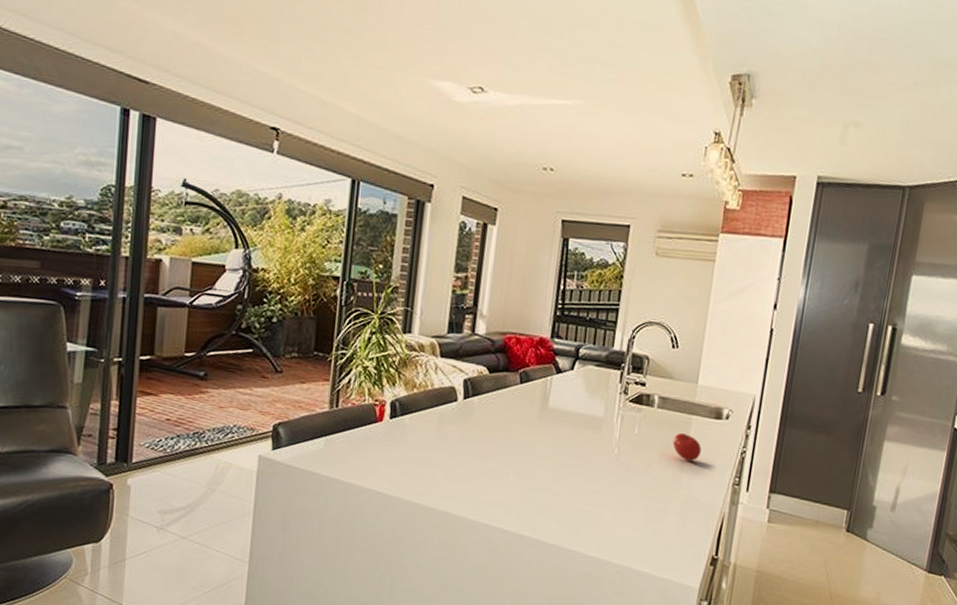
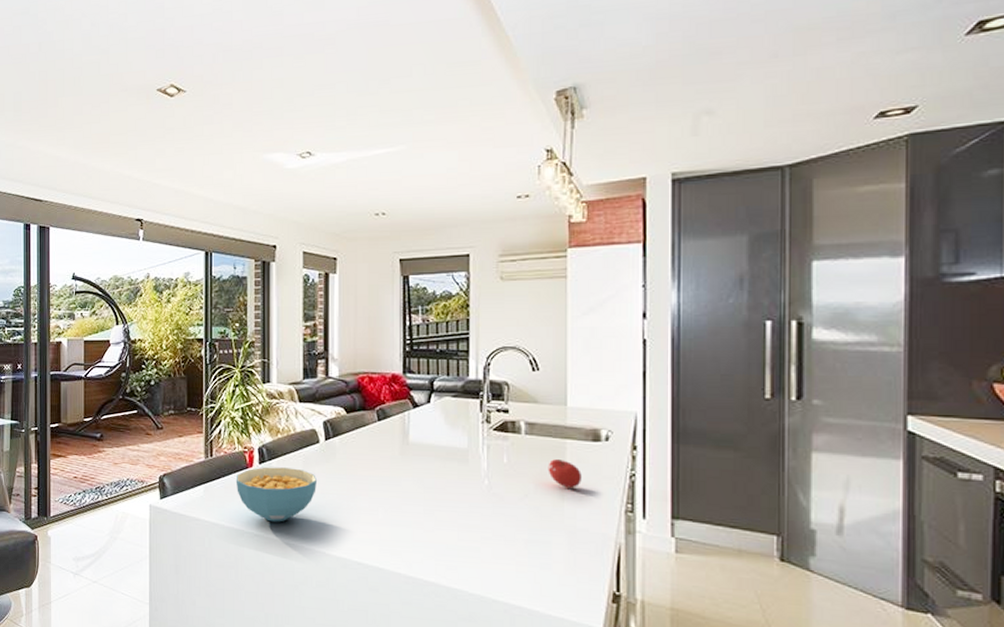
cereal bowl: none [361,422,450,481] -> present [235,467,316,522]

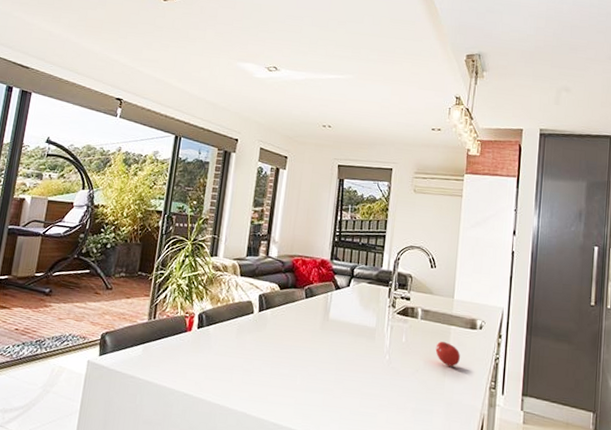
cereal bowl: present [235,467,316,522] -> none [173,331,247,384]

